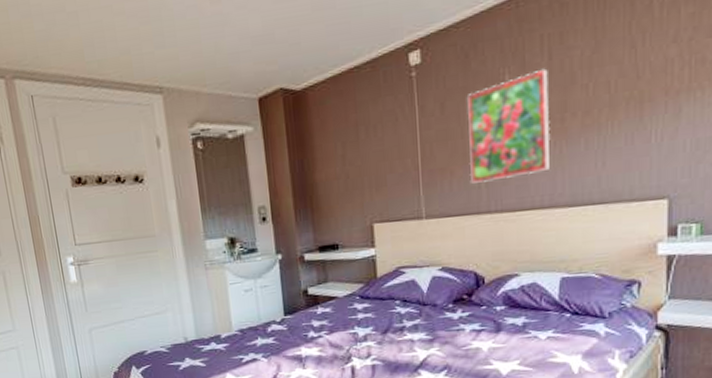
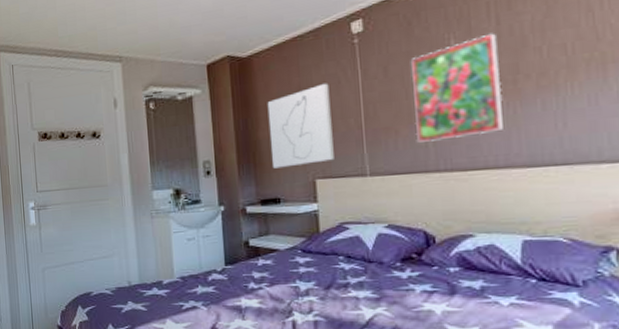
wall art: none [323,120,391,213] -> present [267,83,334,169]

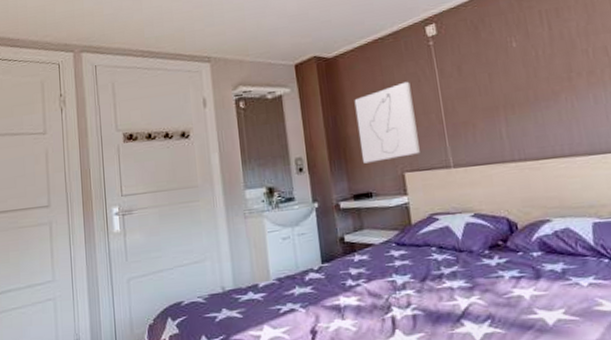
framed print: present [411,33,503,143] -> none [481,37,565,135]

